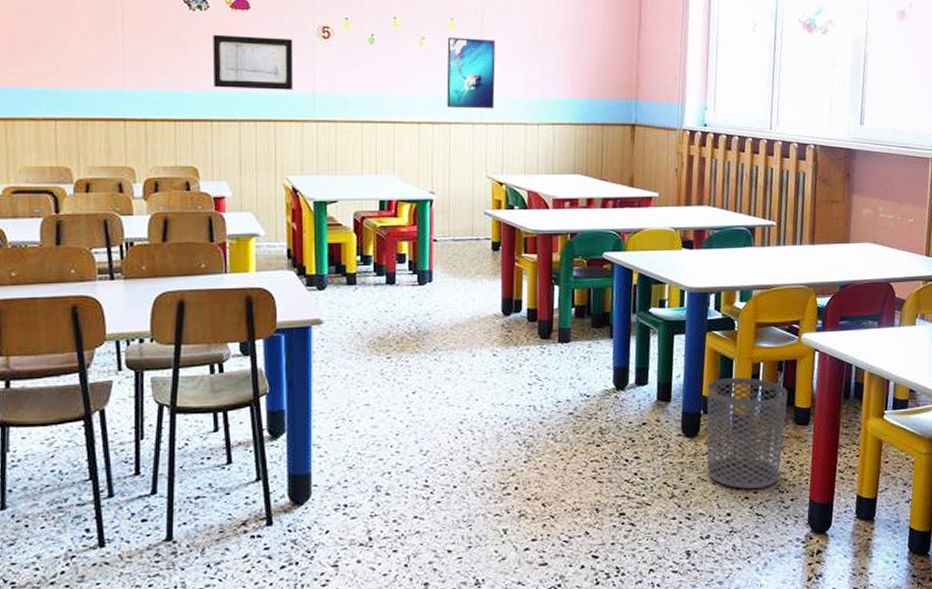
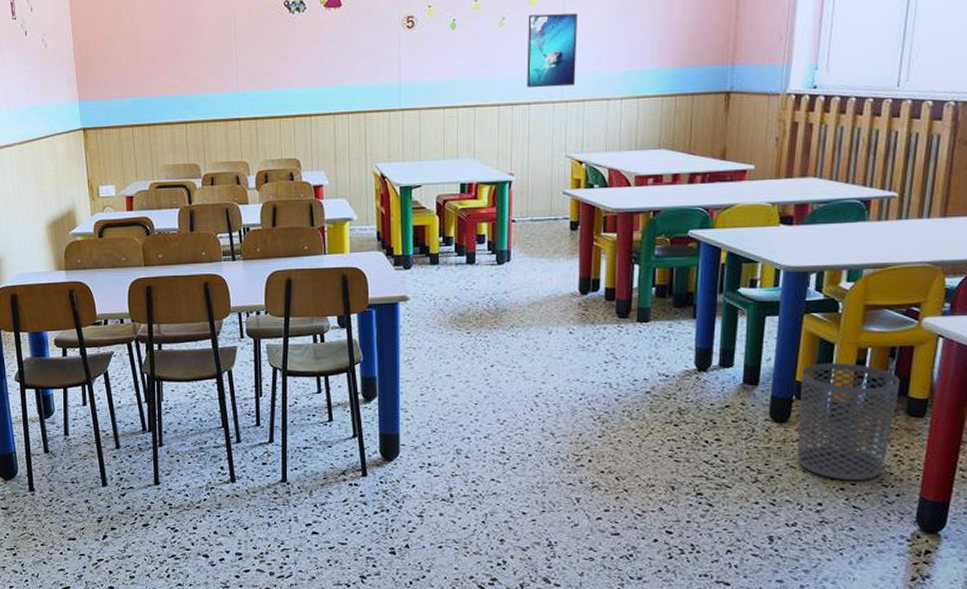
wall art: present [212,34,293,90] -> none [310,31,380,85]

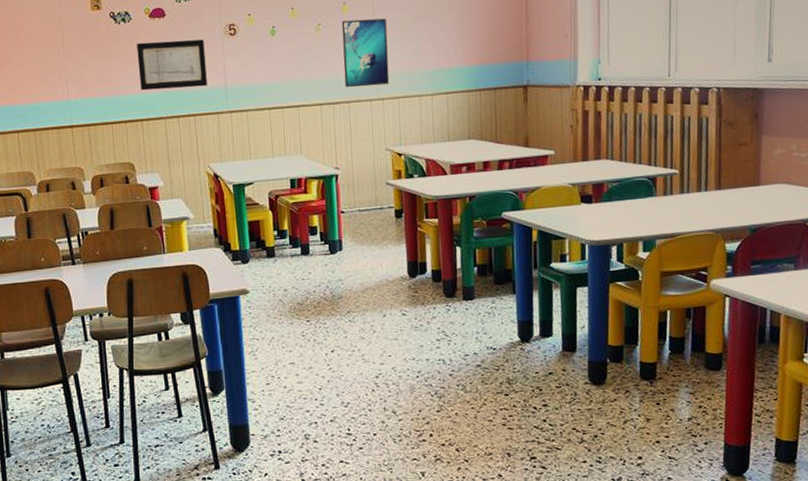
wall art: none [310,31,380,85] -> present [136,39,207,91]
waste bin: present [797,362,901,481] -> none [612,325,698,434]

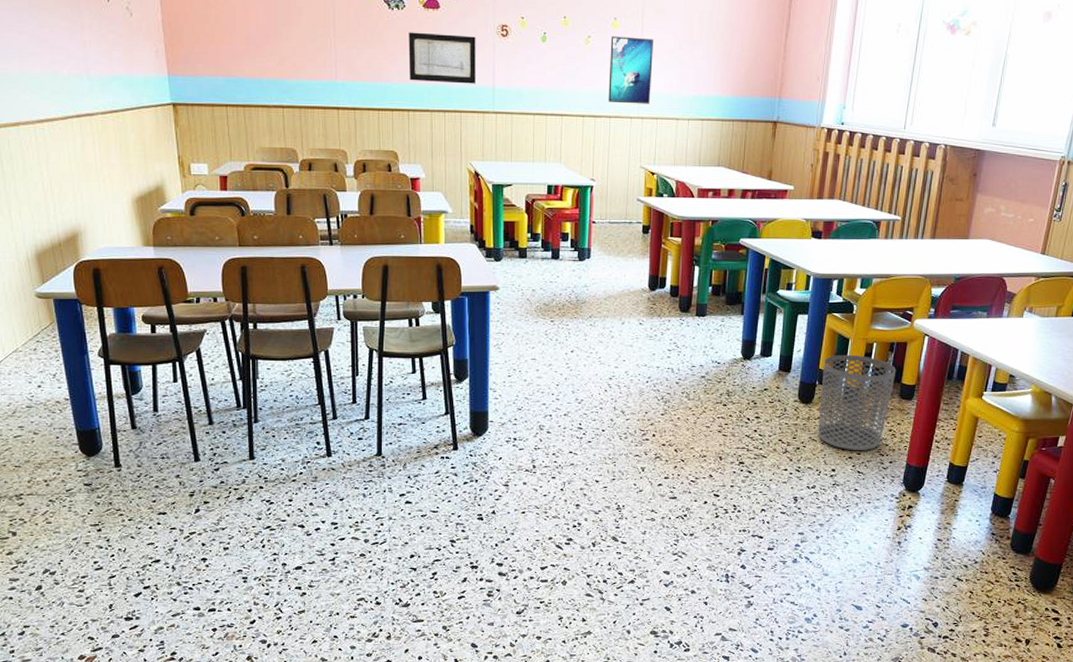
waste bin: none [612,325,698,434] -> present [818,354,897,451]

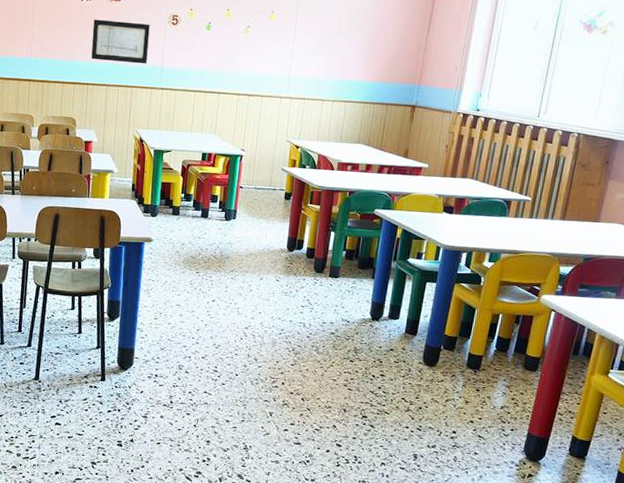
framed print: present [608,36,654,104] -> none [261,27,306,86]
waste bin: present [818,354,897,451] -> none [440,322,522,416]

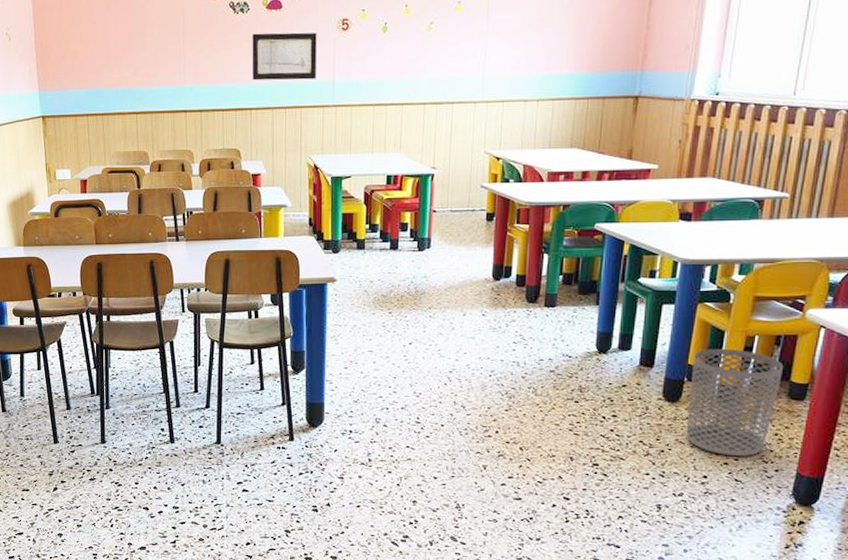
waste bin: none [440,322,522,416] -> present [686,348,784,457]

